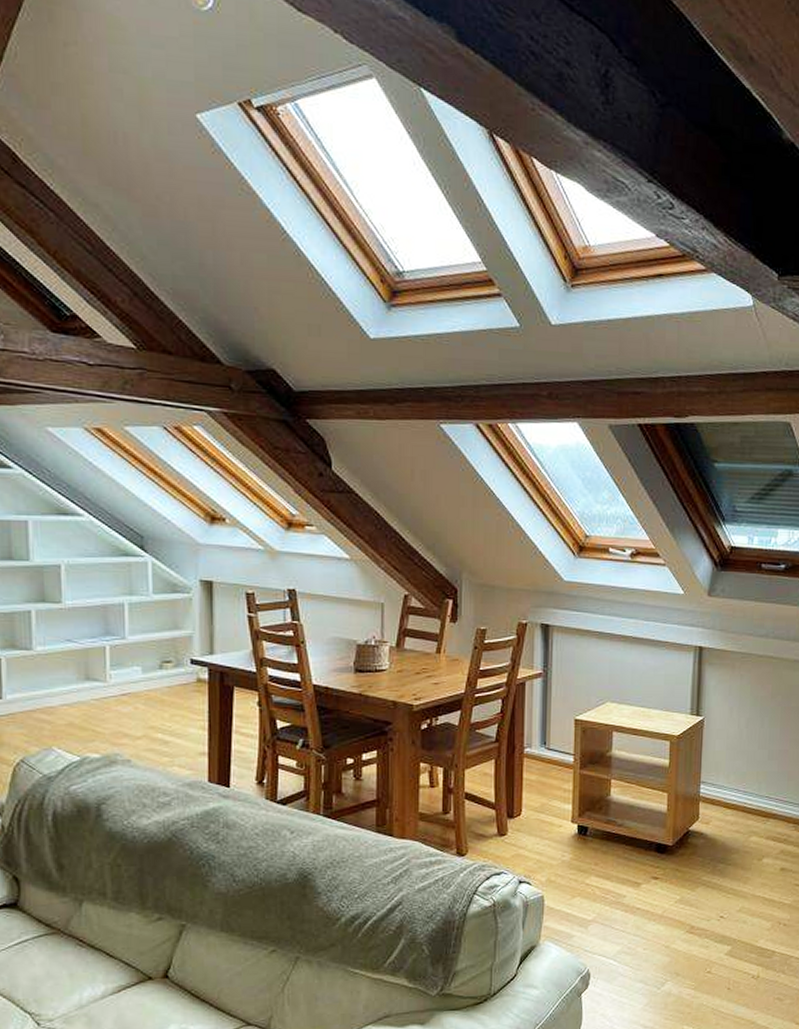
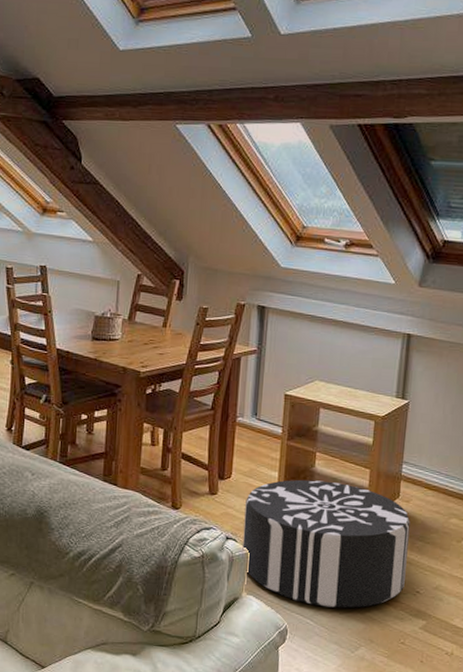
pouf: none [537,809,711,944] -> present [242,479,411,609]

